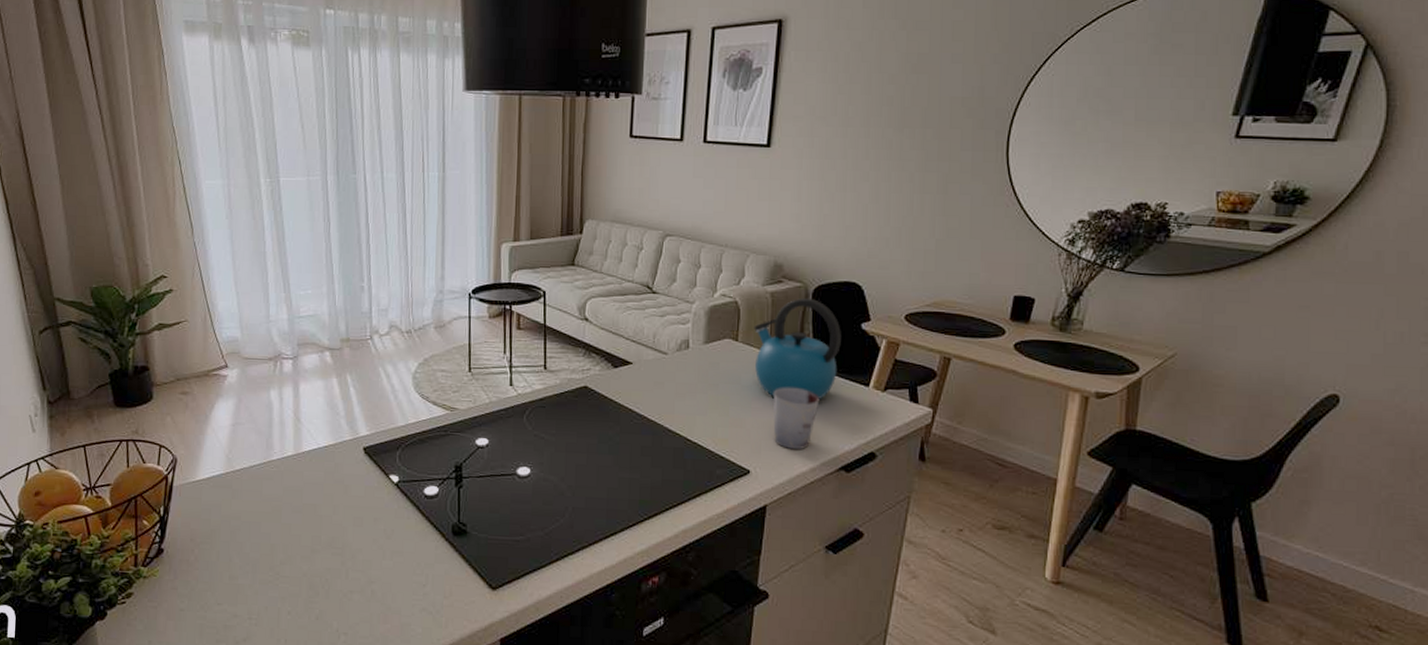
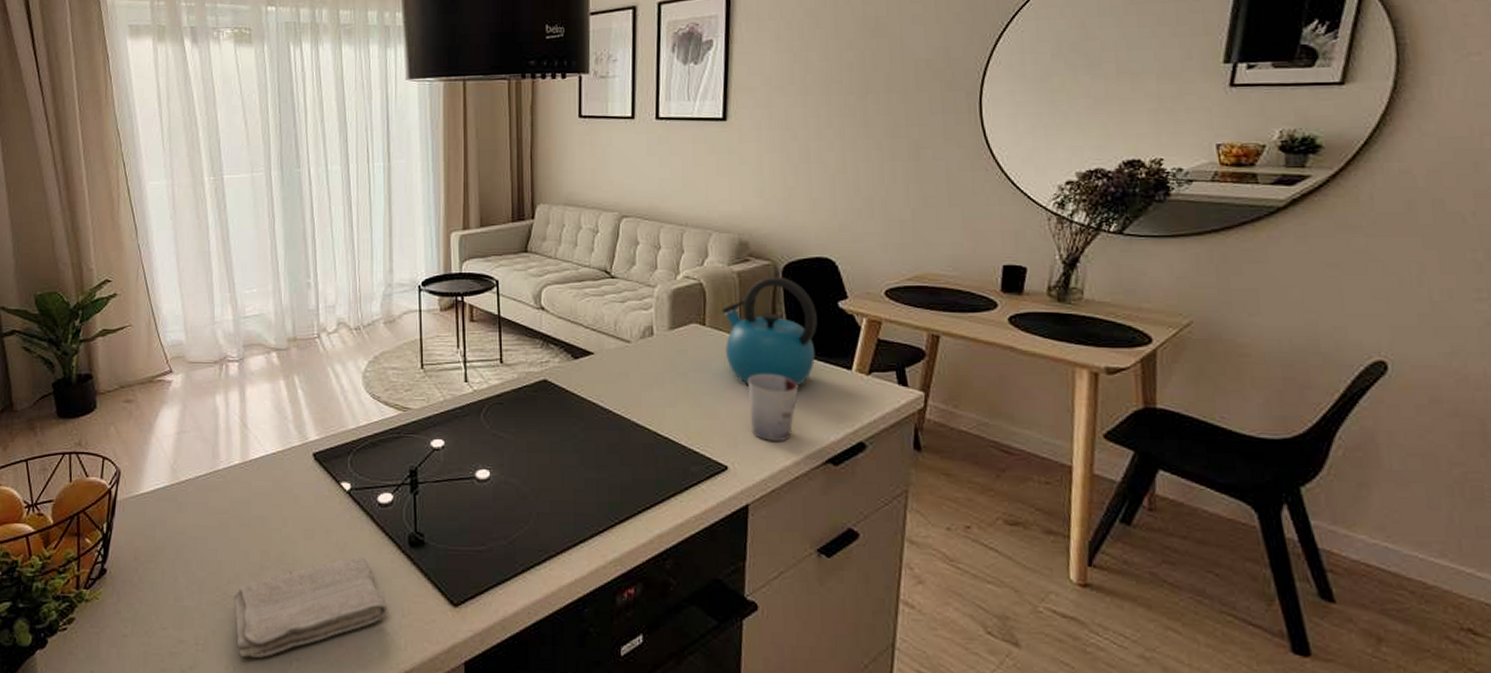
washcloth: none [284,543,431,632] -> present [232,557,388,659]

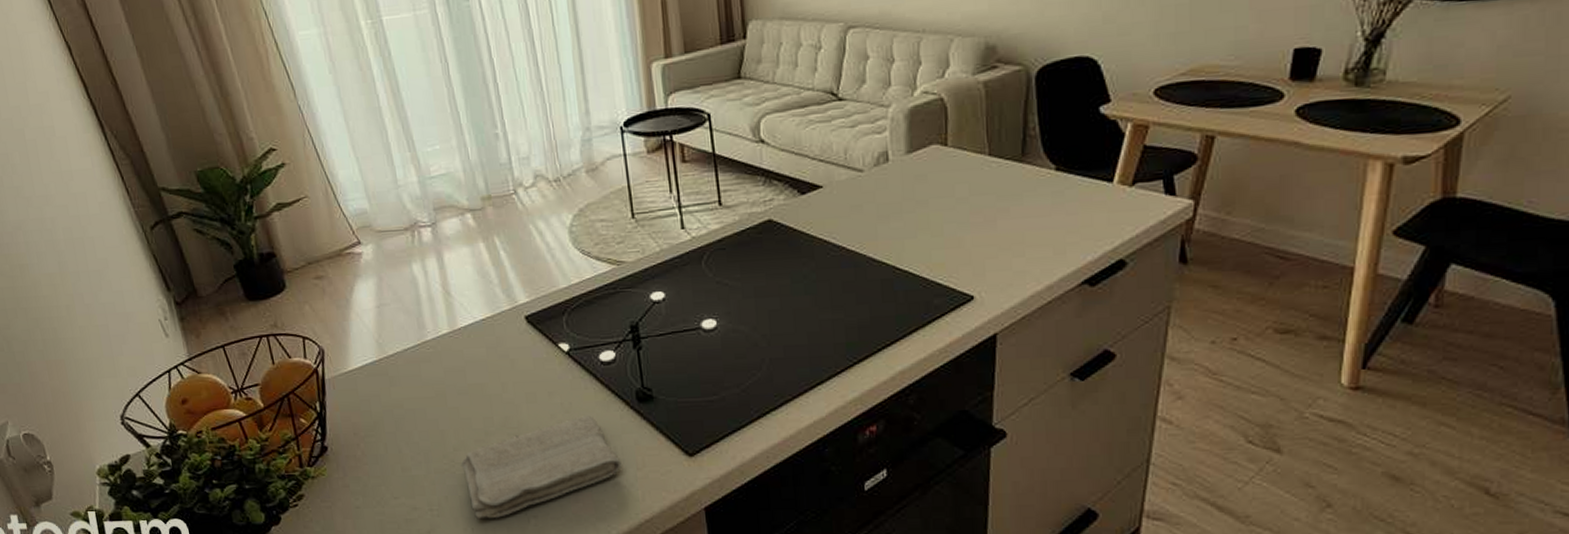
kettle: present [721,276,817,385] -> none [966,83,1075,208]
cup: present [748,373,799,441] -> none [996,193,1053,266]

